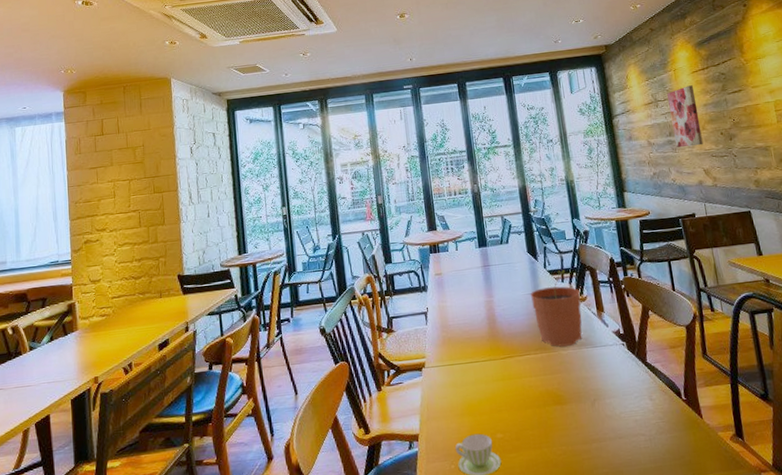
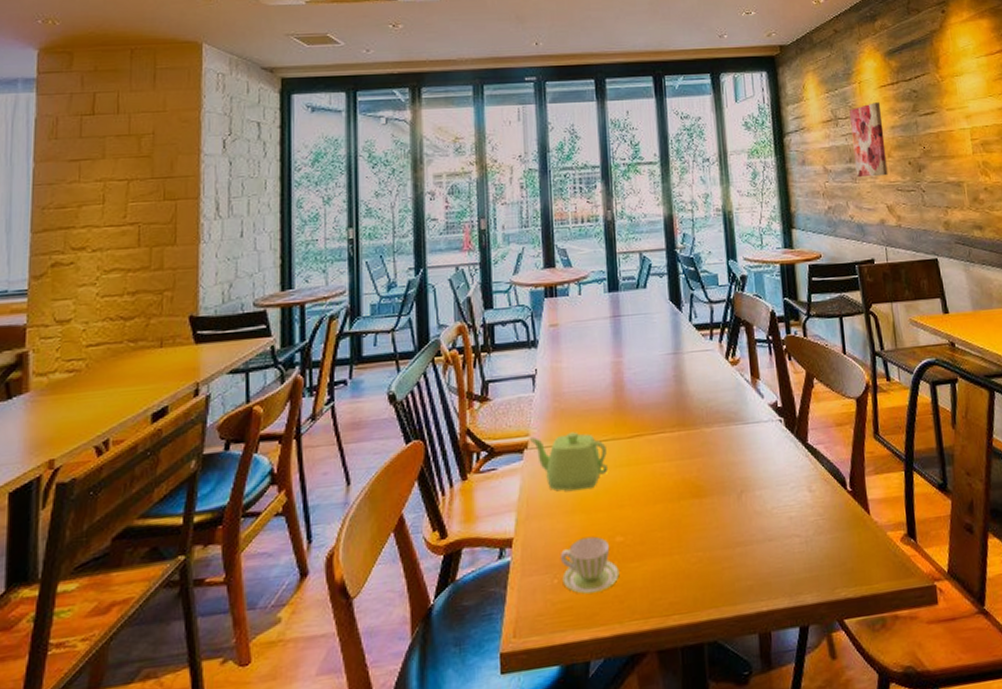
teapot: none [425,354,487,399] -> present [529,432,608,491]
plant pot: present [530,270,582,347] -> none [669,324,733,423]

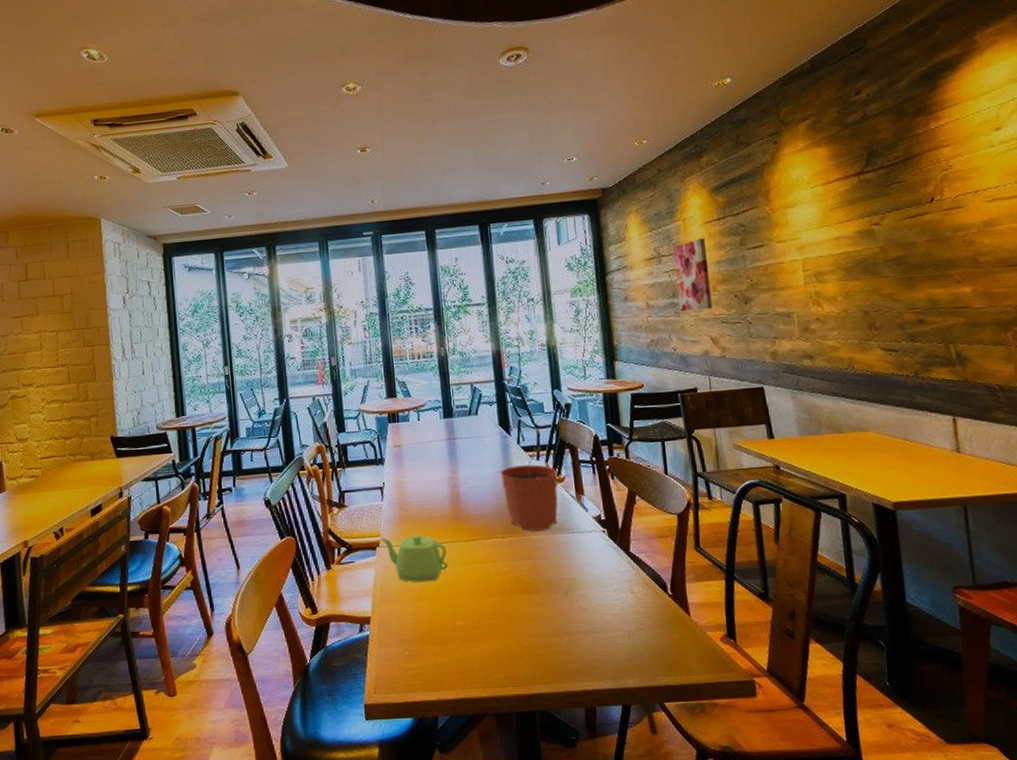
cup: present [561,536,620,594] -> none [411,619,461,664]
plant pot: none [669,324,733,423] -> present [500,446,558,531]

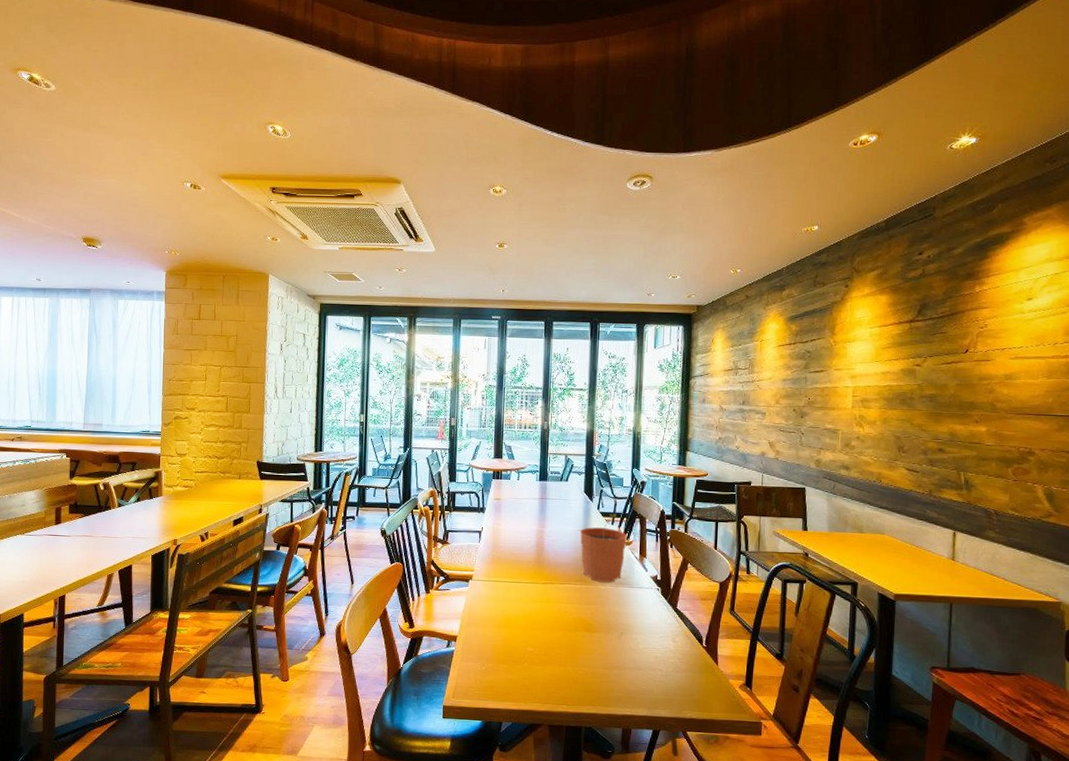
teapot: present [380,534,448,583] -> none [473,573,527,613]
wall art: present [673,238,713,312] -> none [746,358,777,418]

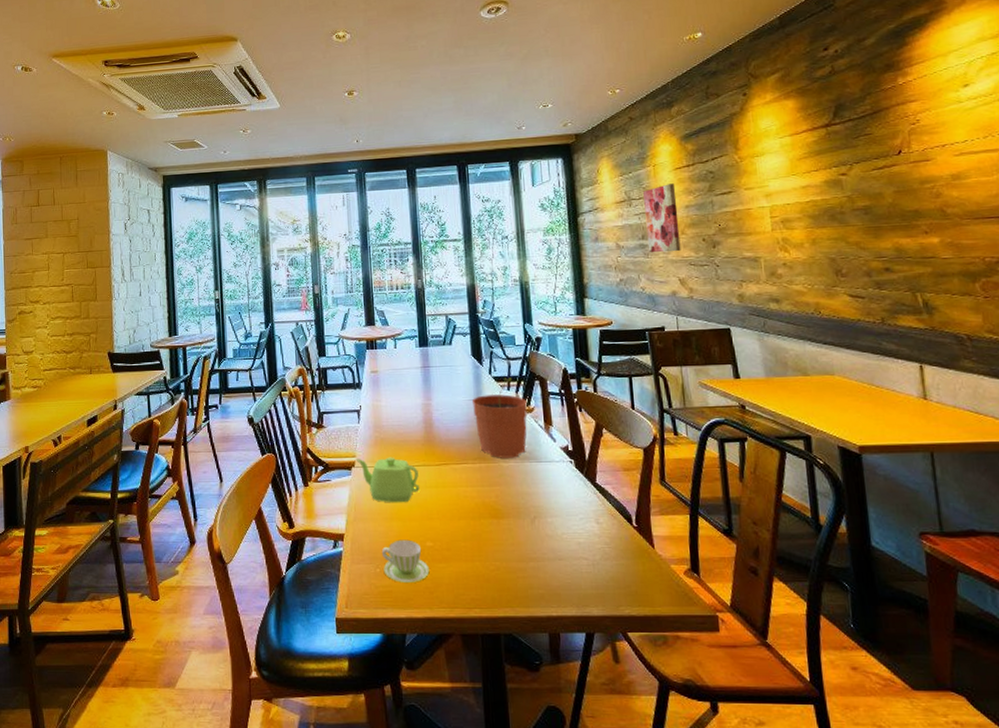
teapot: none [473,573,527,613] -> present [355,457,419,503]
cup: none [488,644,528,680] -> present [382,539,430,583]
wall art: none [746,358,777,418] -> present [643,183,681,253]

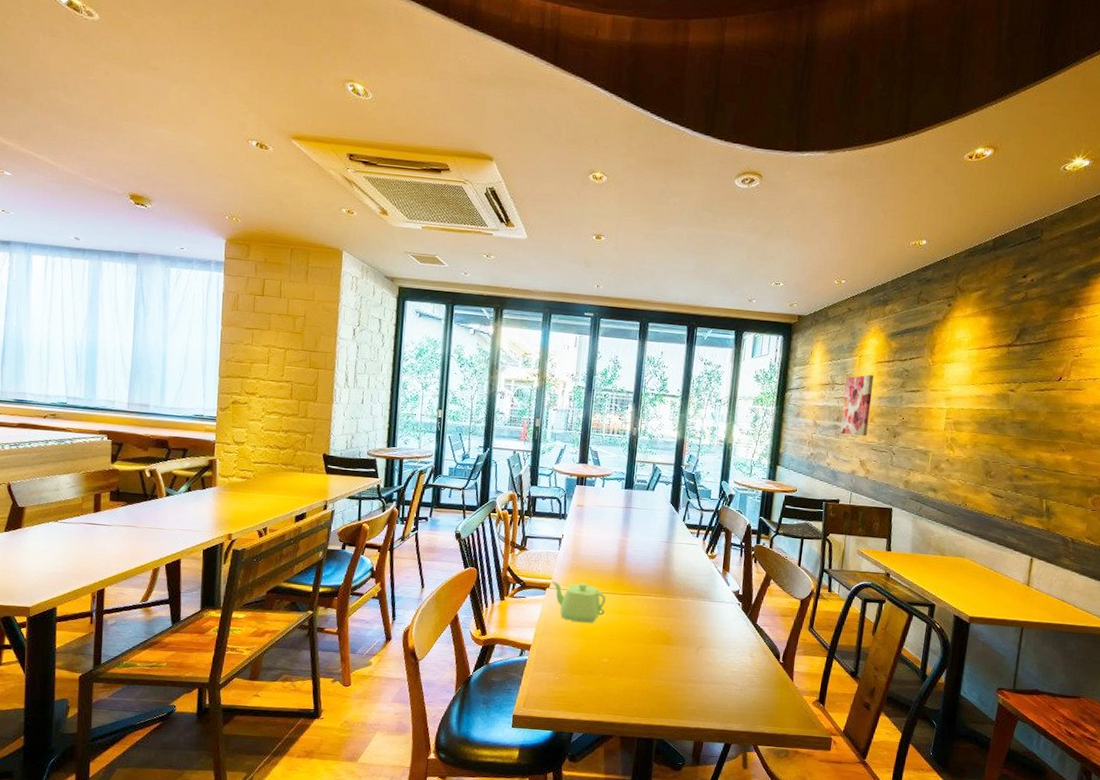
cup: present [382,539,430,583] -> none [561,654,603,691]
plant pot: present [471,377,528,458] -> none [663,526,712,596]

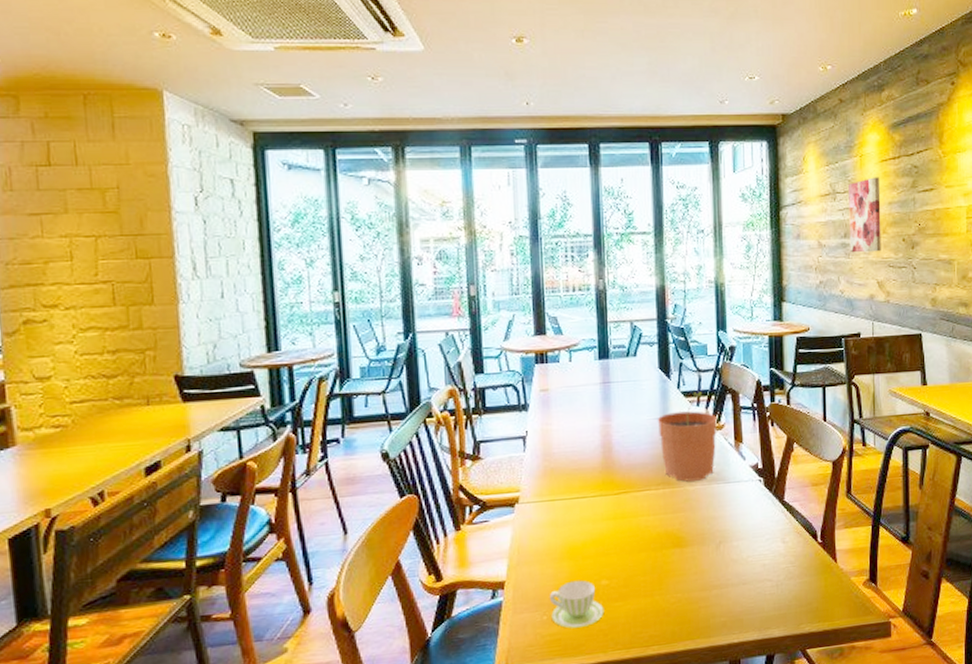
teapot: present [551,581,606,624] -> none [520,488,595,541]
cup: none [561,654,603,691] -> present [550,580,604,629]
plant pot: none [663,526,712,596] -> present [657,392,718,482]

